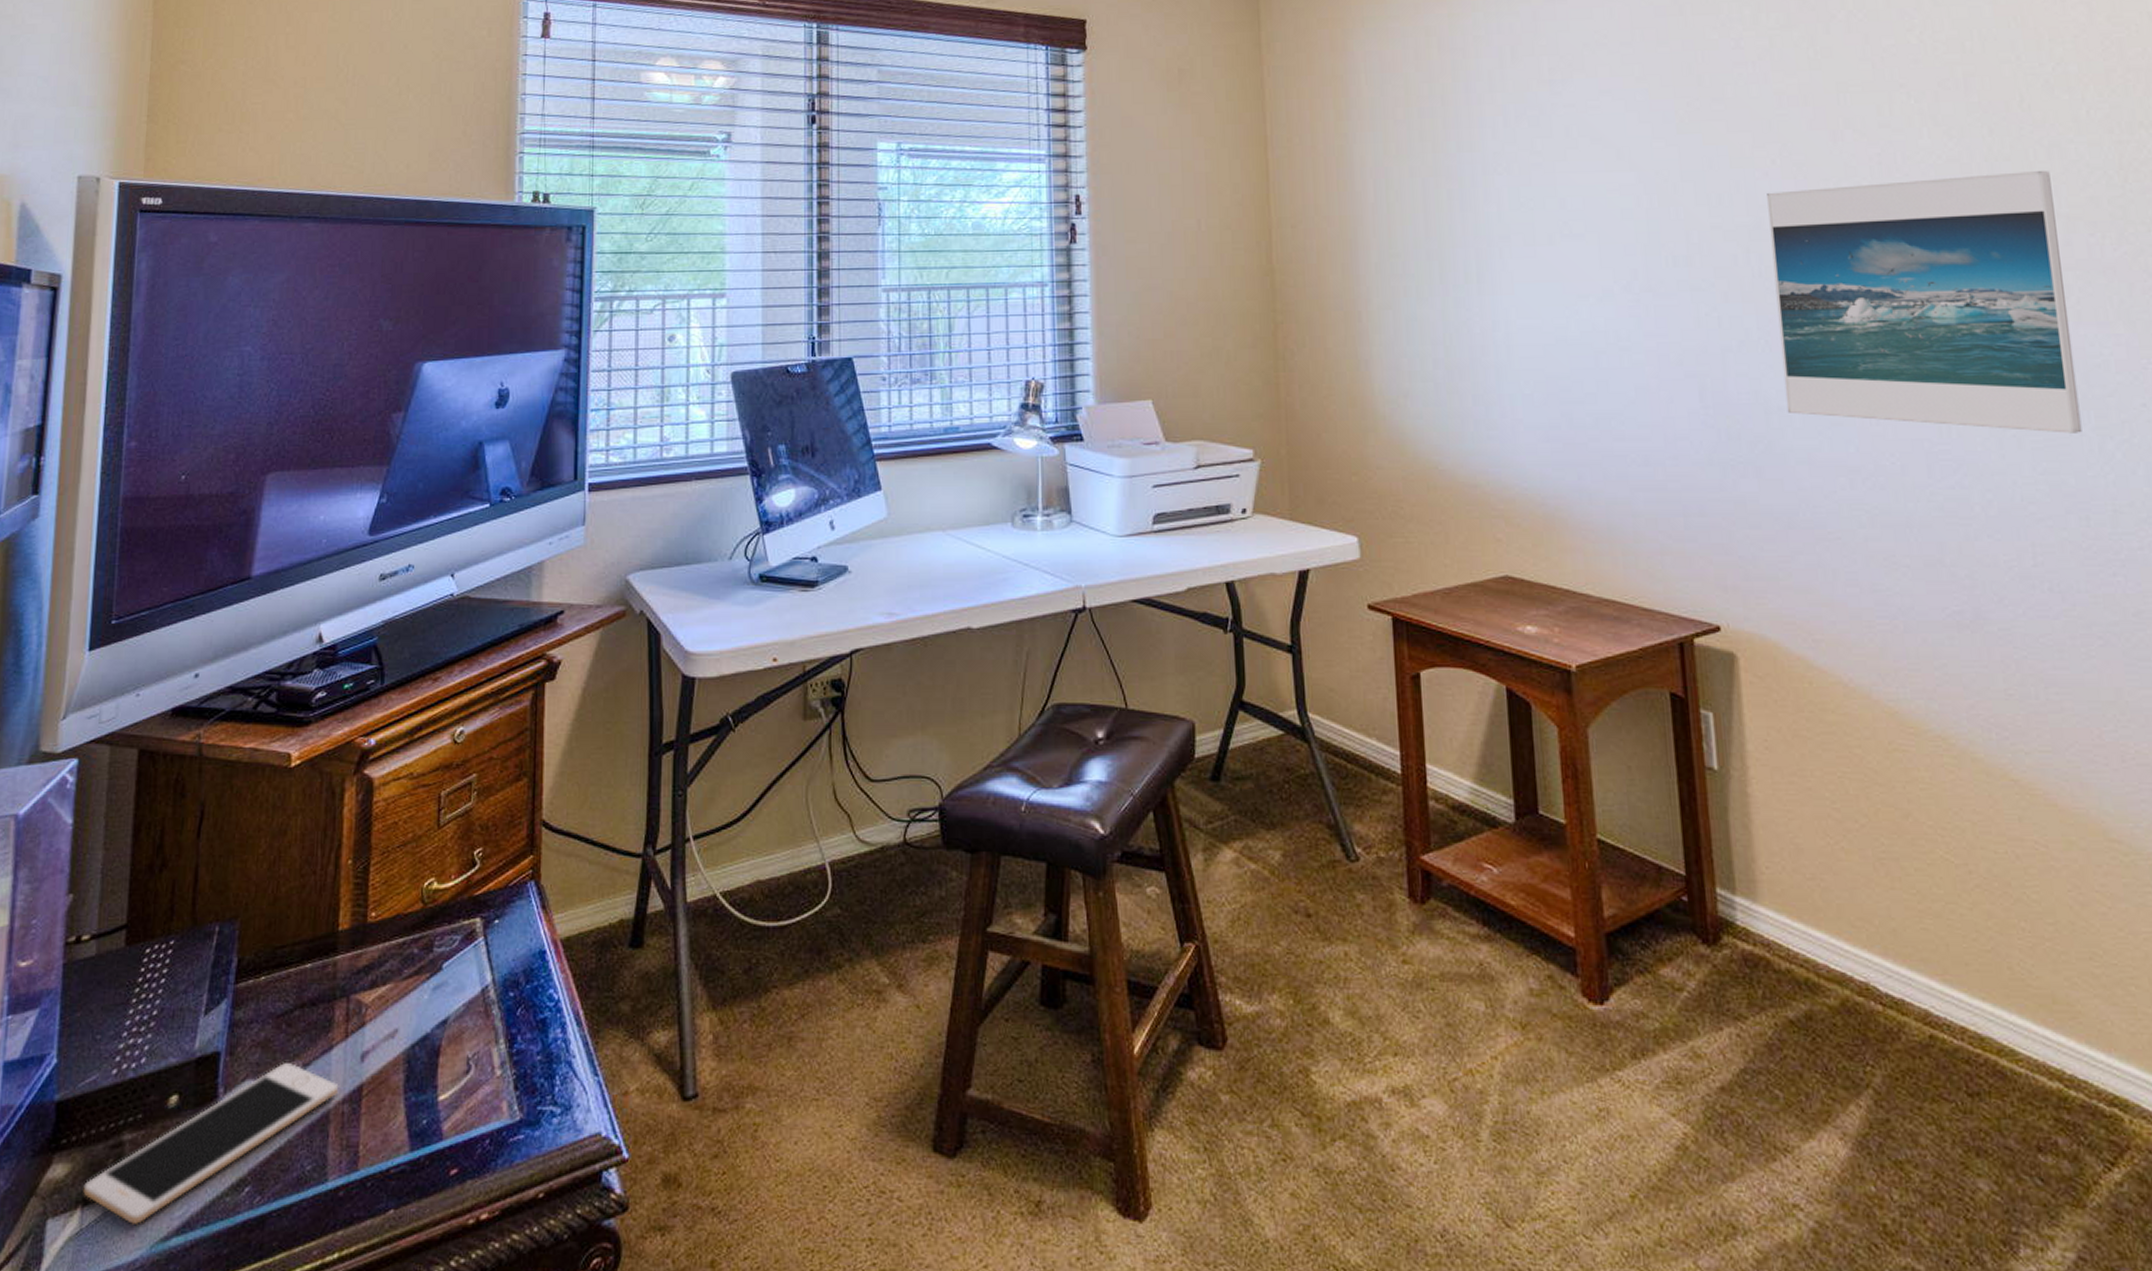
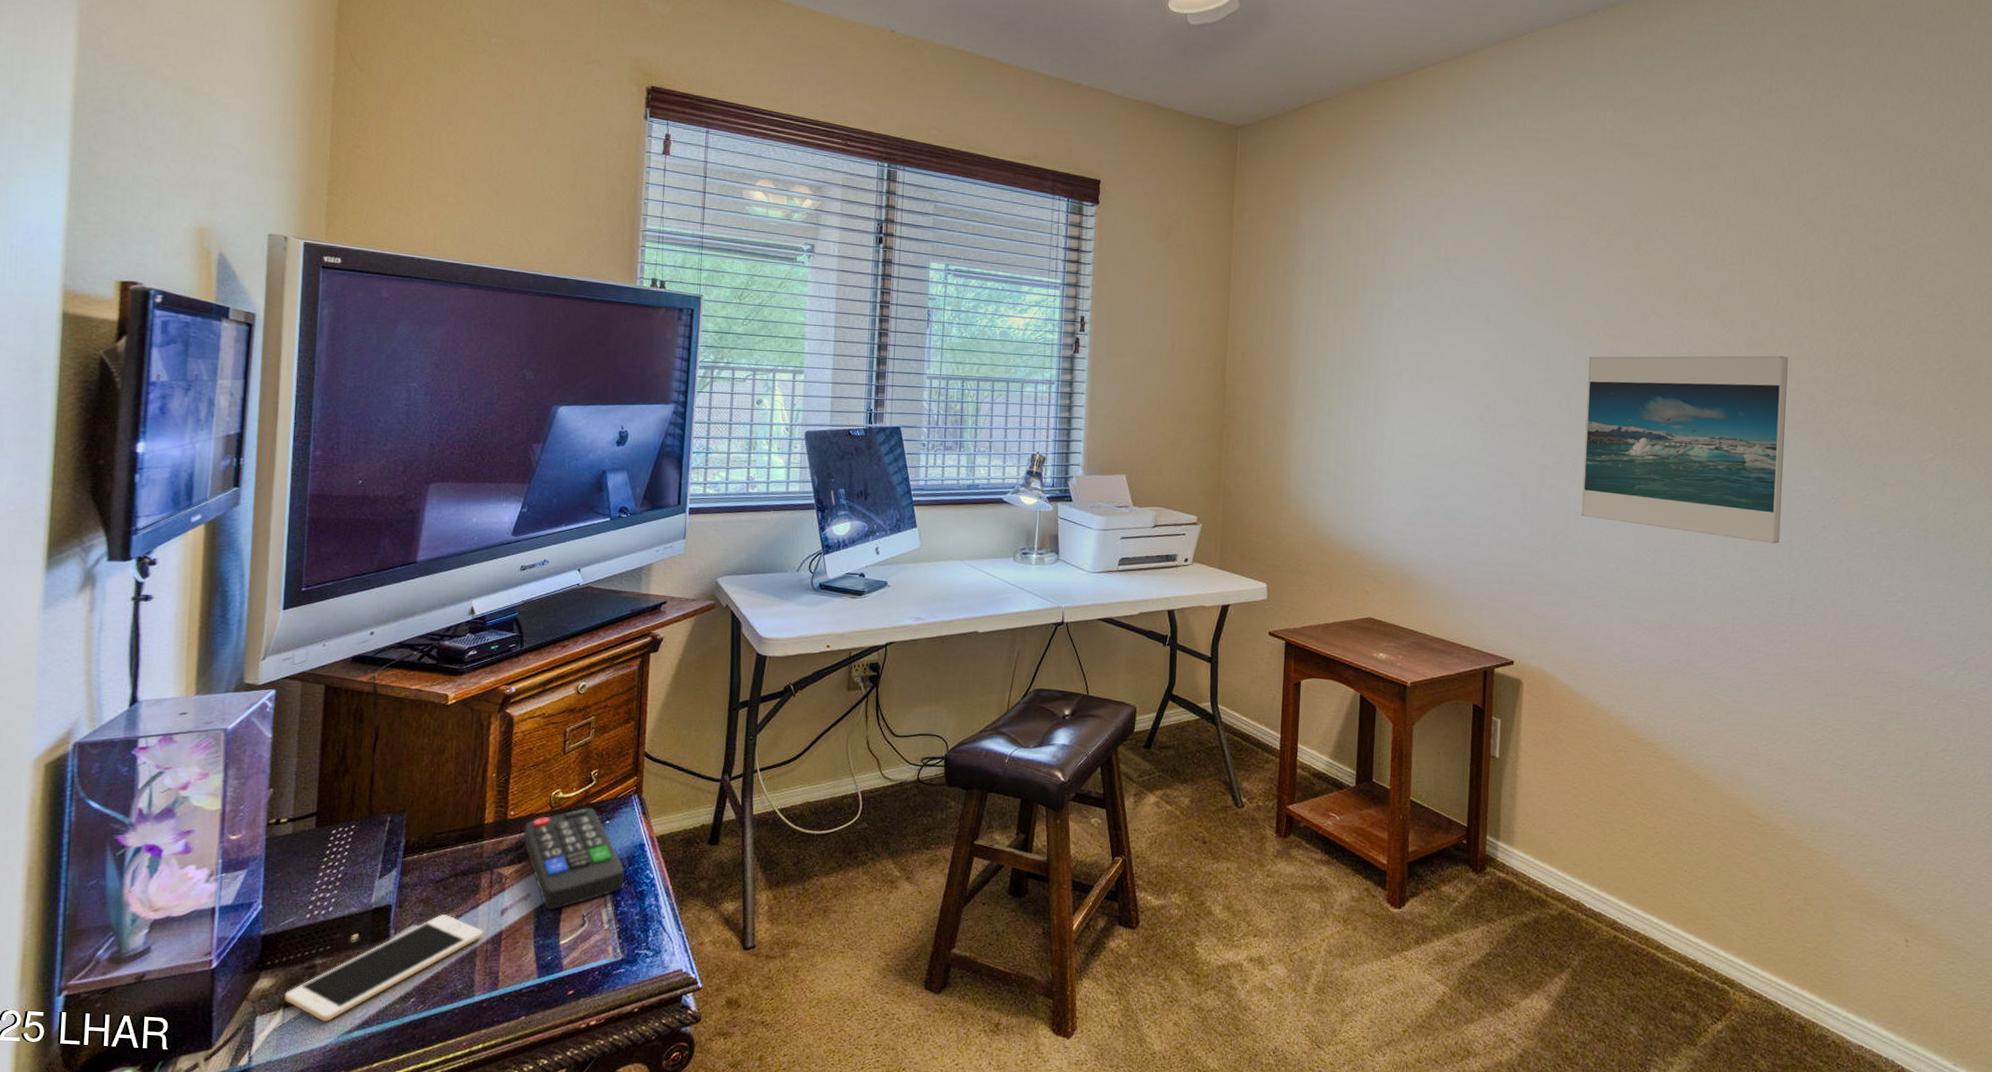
remote control: none [388,901,520,1052] -> present [523,807,624,910]

